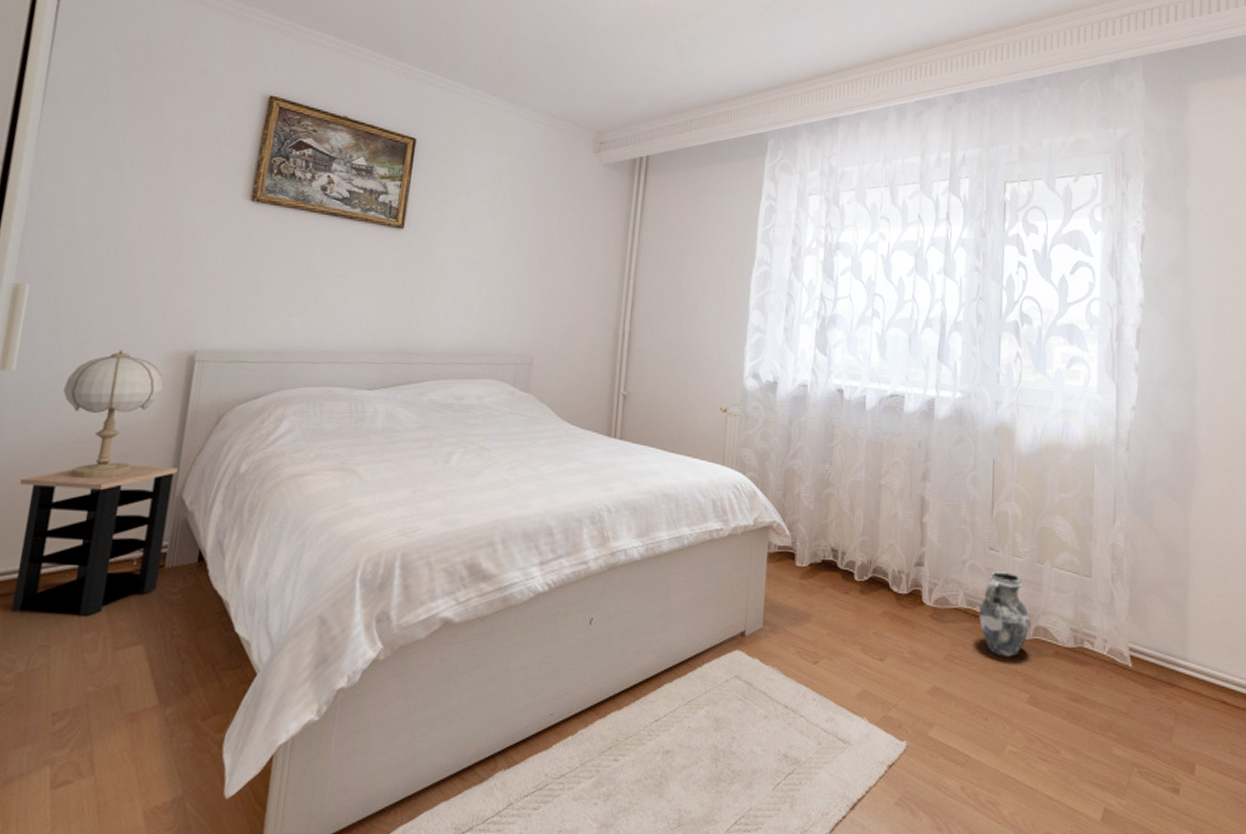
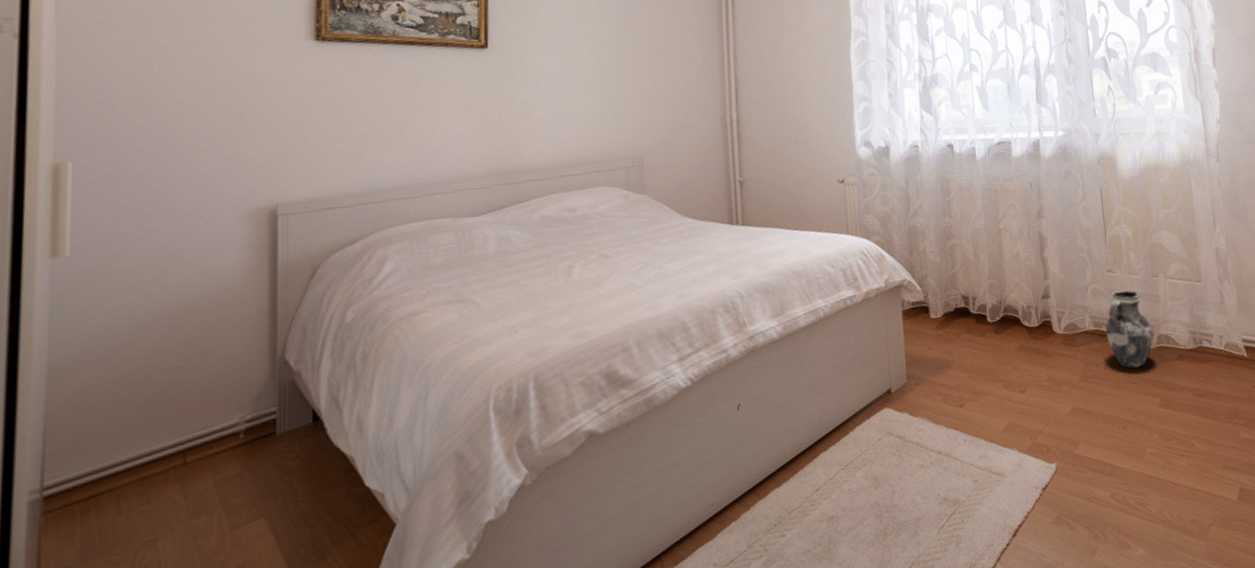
side table: present [11,464,178,618] -> none [93,329,275,512]
table lamp: present [62,350,164,478] -> none [129,216,245,358]

